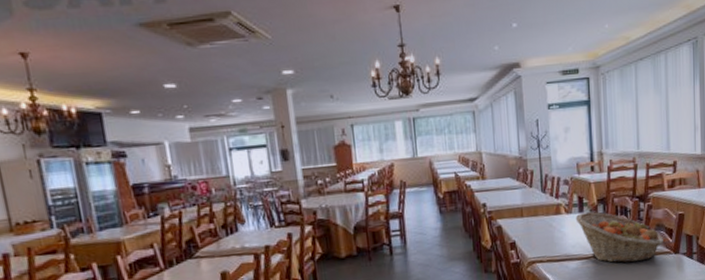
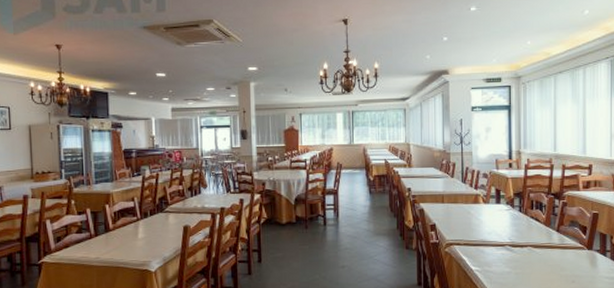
fruit basket: present [575,211,663,263] -> none [492,203,577,254]

